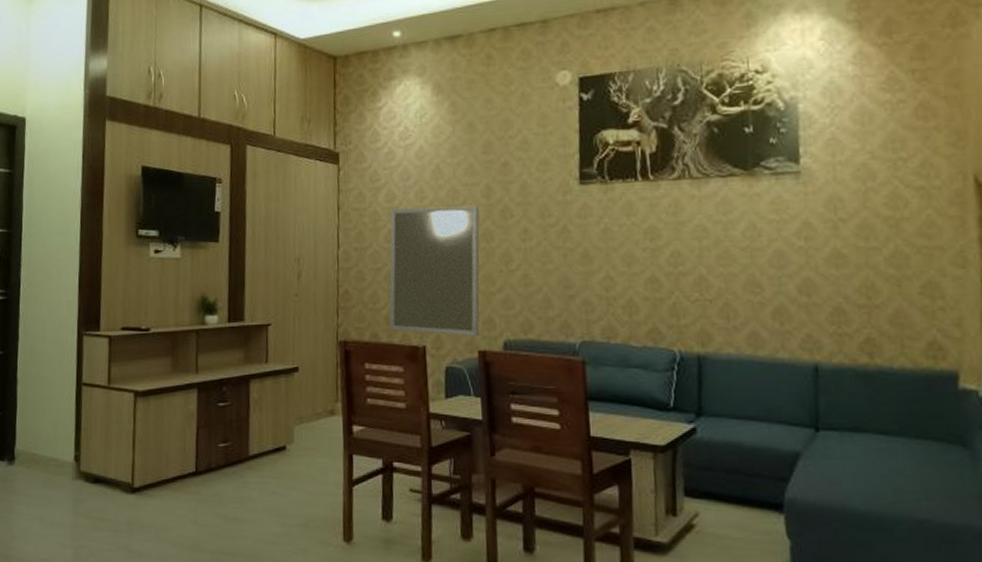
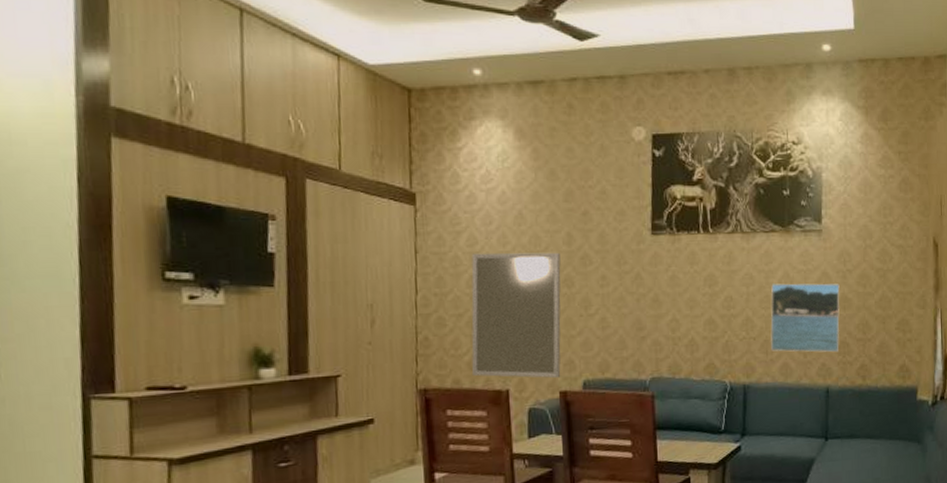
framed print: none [731,236,832,321] -> present [770,283,840,353]

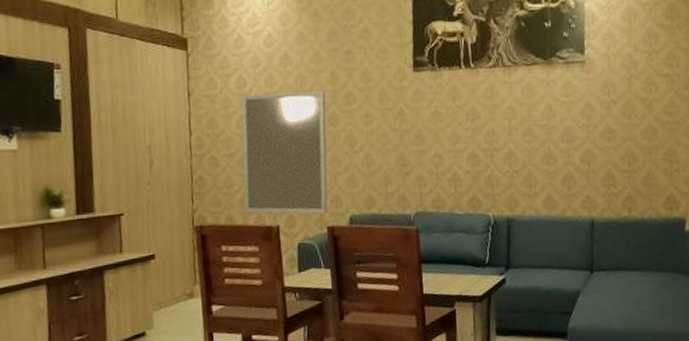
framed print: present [770,283,840,353] -> none [533,115,604,185]

